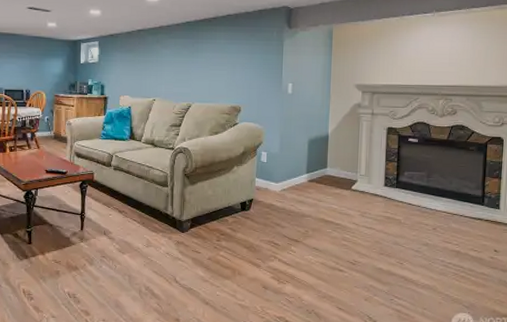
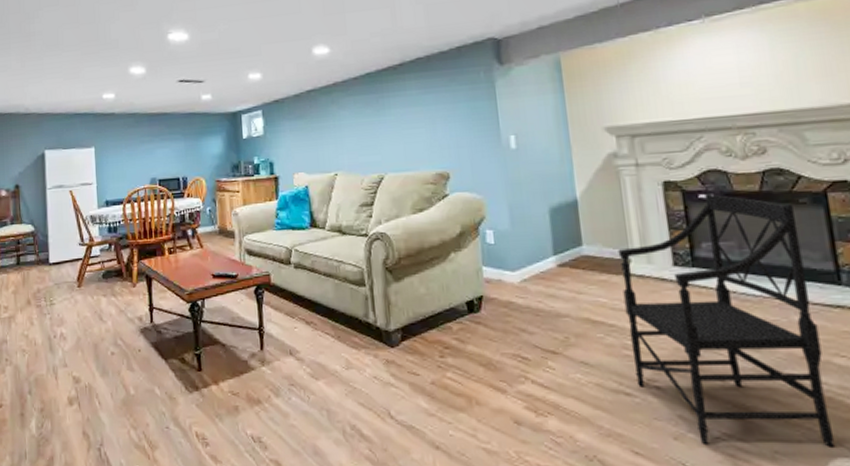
armchair: none [347,138,466,306] -> present [618,192,836,447]

